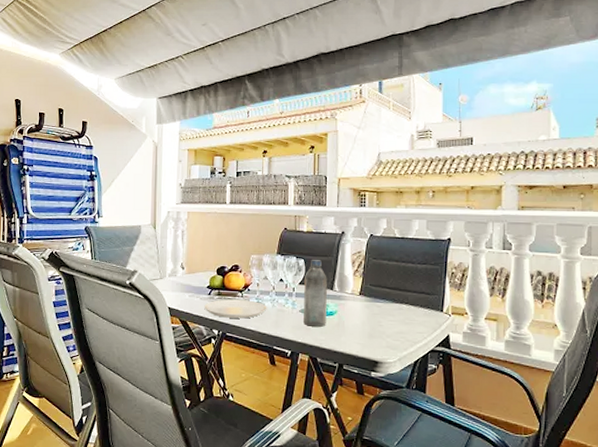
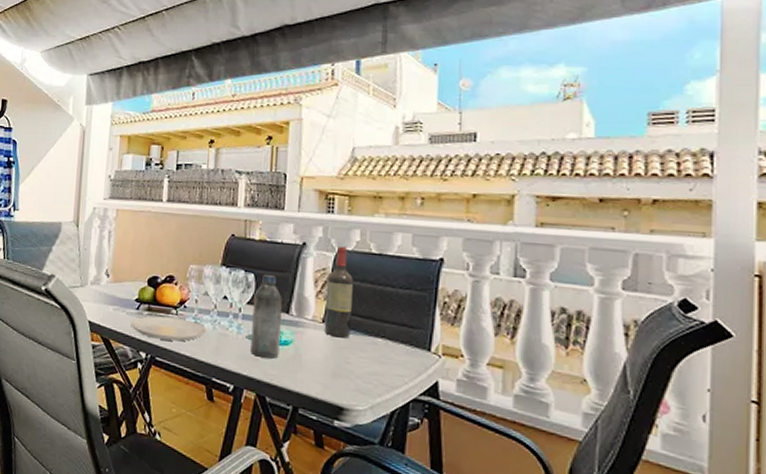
wine bottle: none [361,233,382,306] -> present [324,246,353,338]

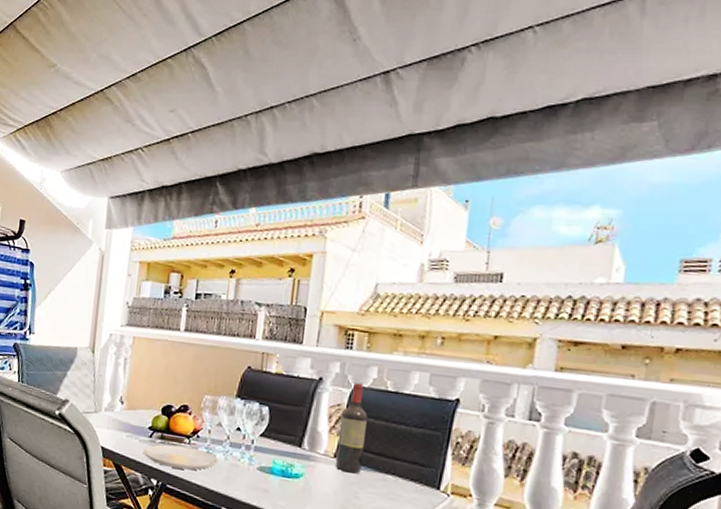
water bottle: present [251,275,283,359] -> none [261,408,296,491]

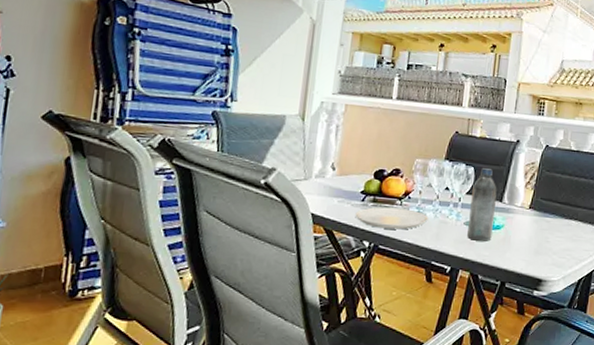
water bottle: none [261,408,296,491] -> present [467,168,497,242]
wine bottle: present [335,382,368,474] -> none [530,144,556,222]

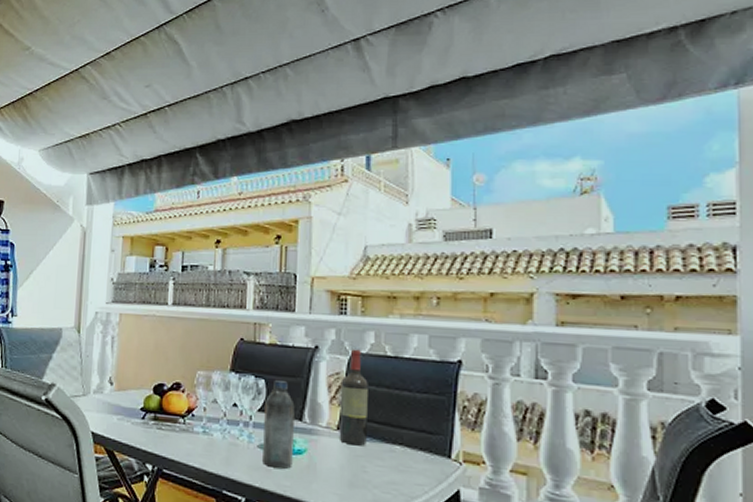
plate: present [355,207,429,230] -> none [136,425,216,452]
wine bottle: none [530,144,556,222] -> present [339,349,368,446]

